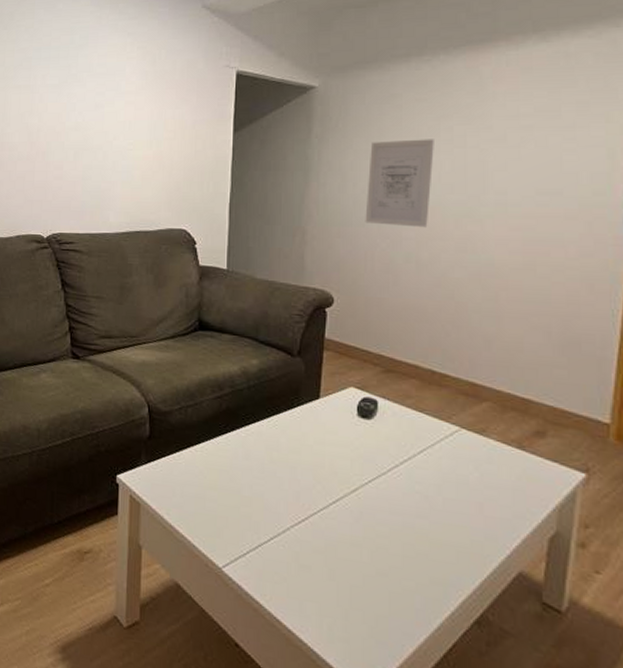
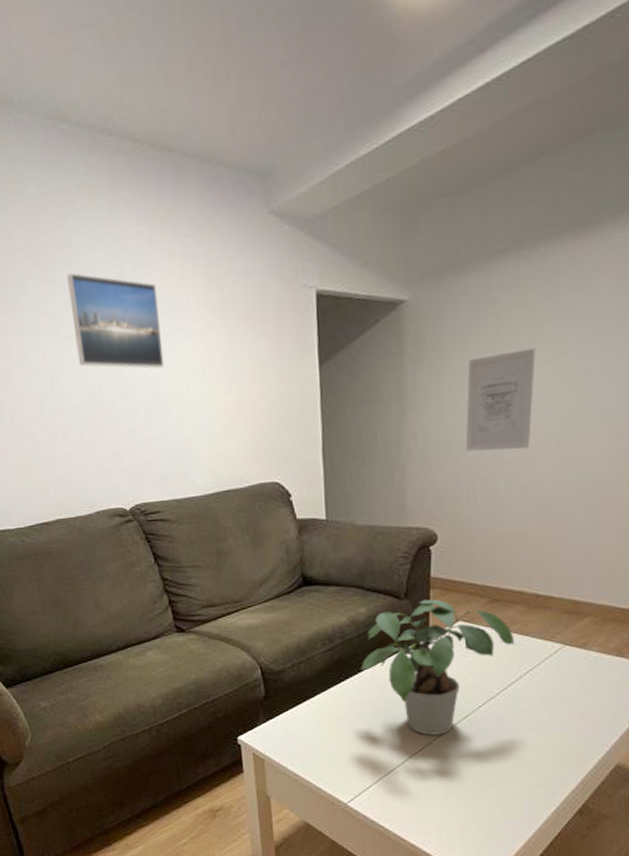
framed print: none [24,37,99,120] -> present [67,272,165,369]
potted plant: none [248,360,409,507] -> present [361,599,515,735]

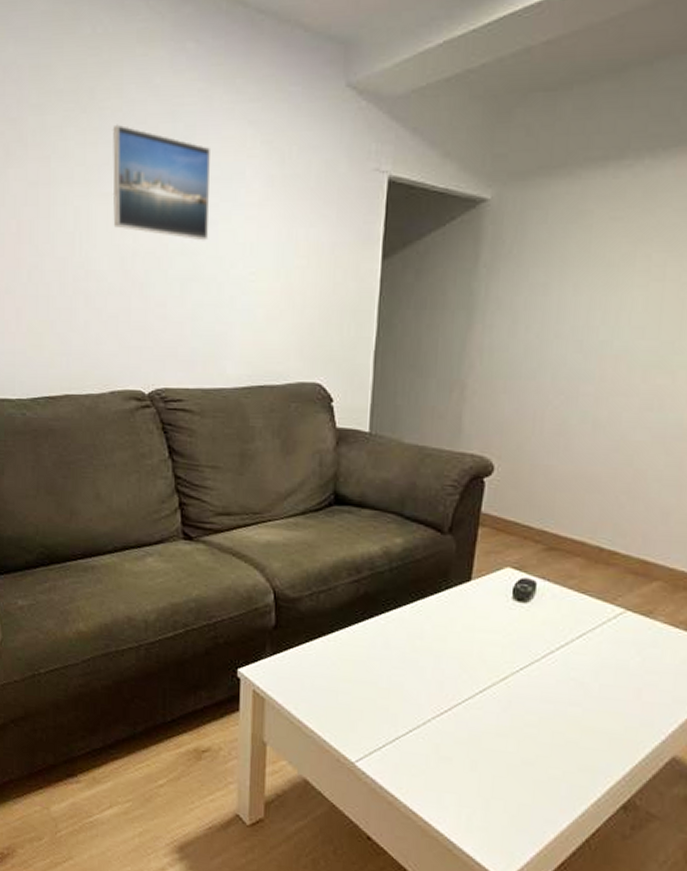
potted plant: present [361,599,515,735] -> none [389,537,570,697]
wall art: present [465,348,535,452] -> none [536,269,628,381]

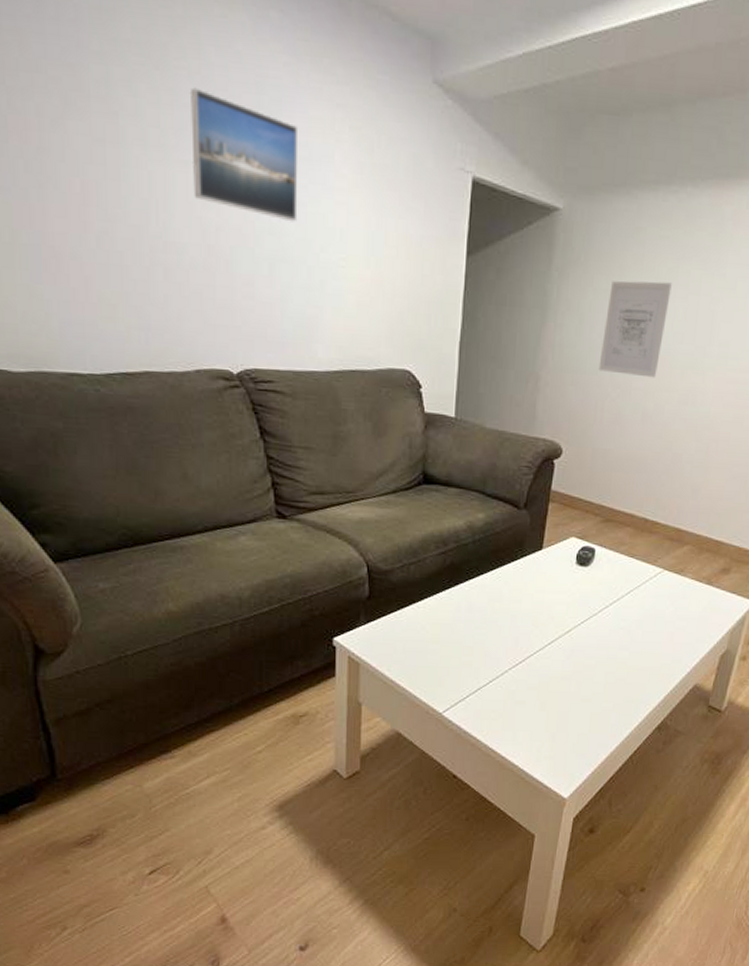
wall art: none [536,269,628,381] -> present [598,281,672,378]

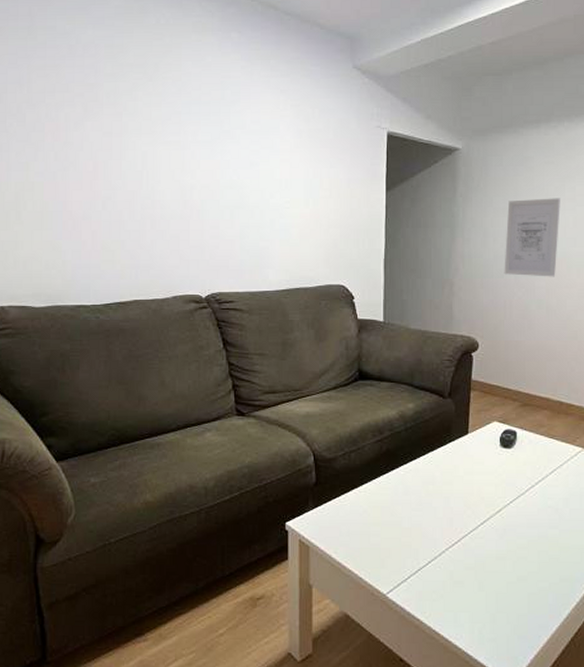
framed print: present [191,87,299,222] -> none [173,90,253,178]

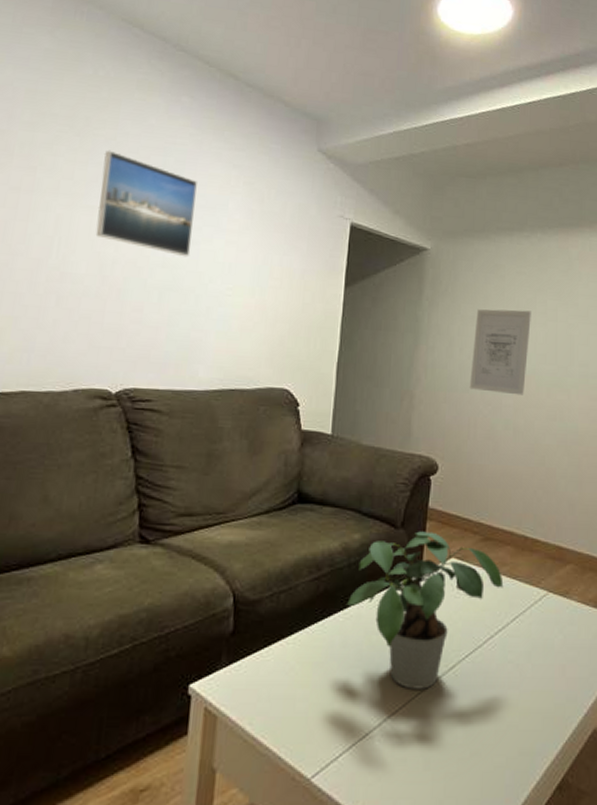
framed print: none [173,90,253,178] -> present [95,150,197,257]
potted plant: none [406,400,542,528] -> present [347,531,504,689]

